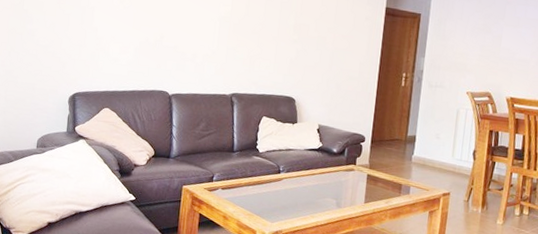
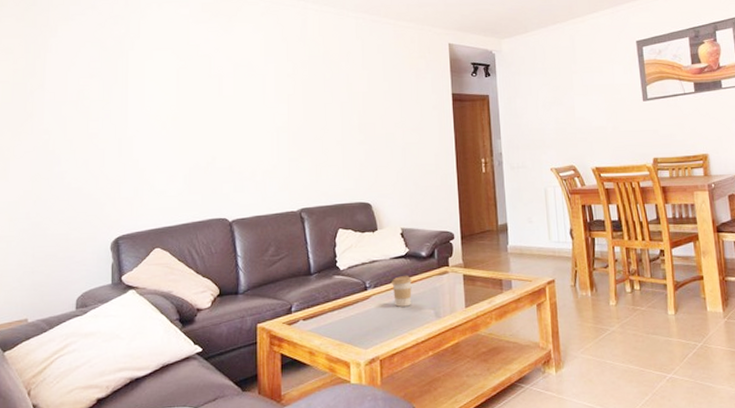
coffee cup: none [302,166,321,193] -> present [392,276,412,307]

